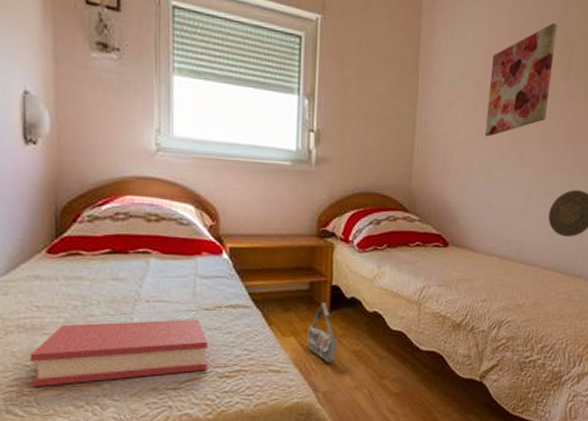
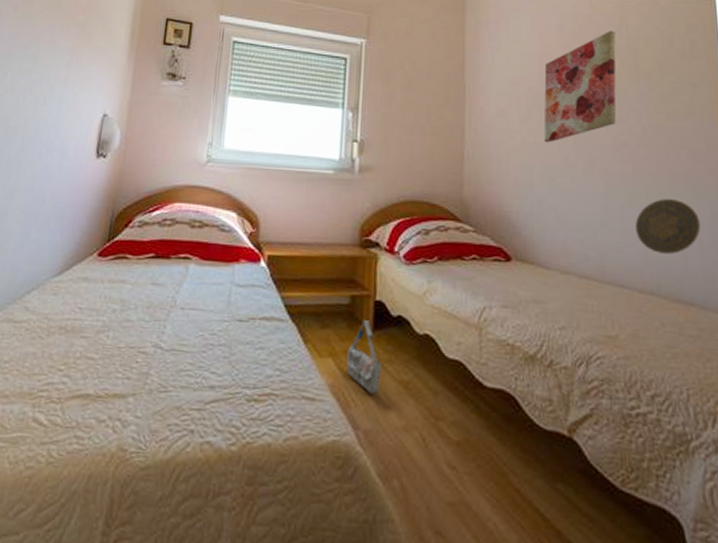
hardback book: present [30,319,207,388] -> none [60,328,238,395]

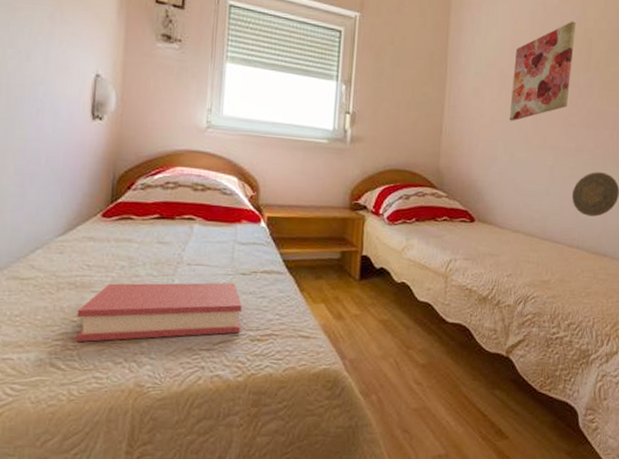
hardback book: none [60,328,238,395] -> present [75,282,242,343]
bag: present [347,320,382,394] -> none [336,272,366,331]

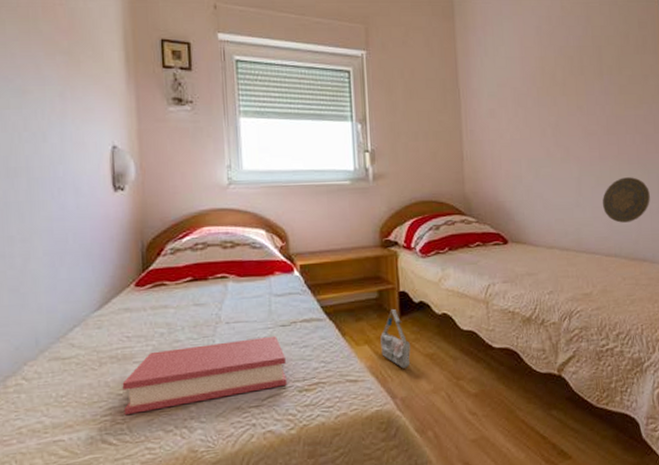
bag: none [336,272,366,331] -> present [380,309,411,369]
wall art: present [509,21,576,121] -> none [526,30,586,138]

